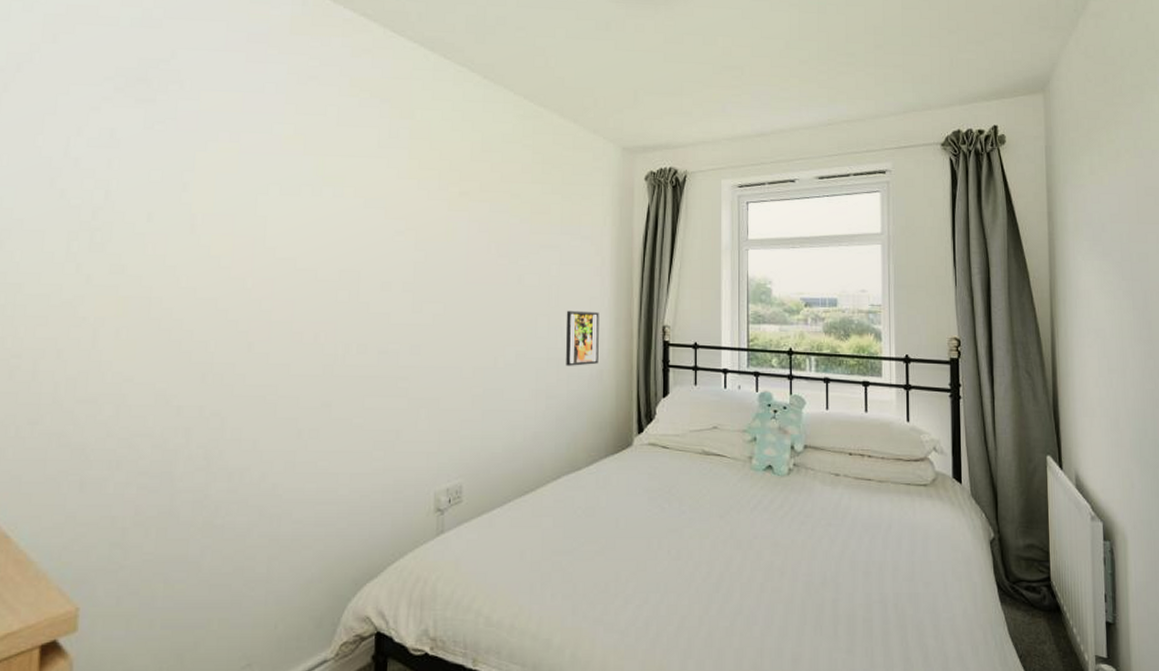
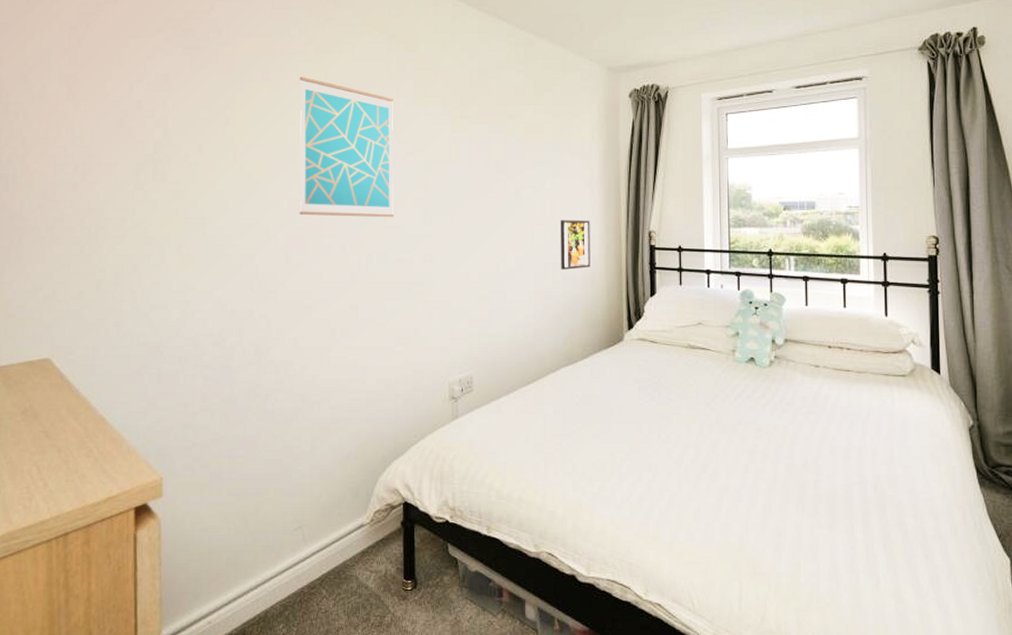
wall art: none [266,139,383,303] -> present [299,76,395,218]

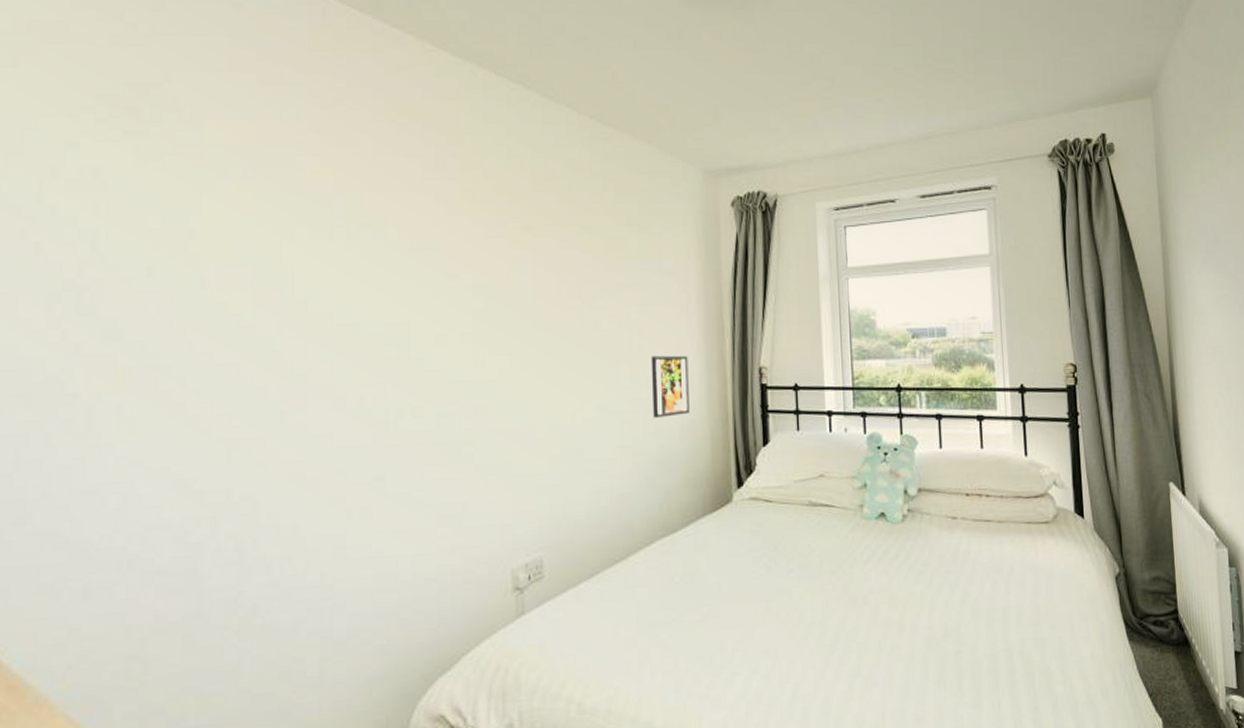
wall art: present [299,76,395,218] -> none [298,174,434,359]

